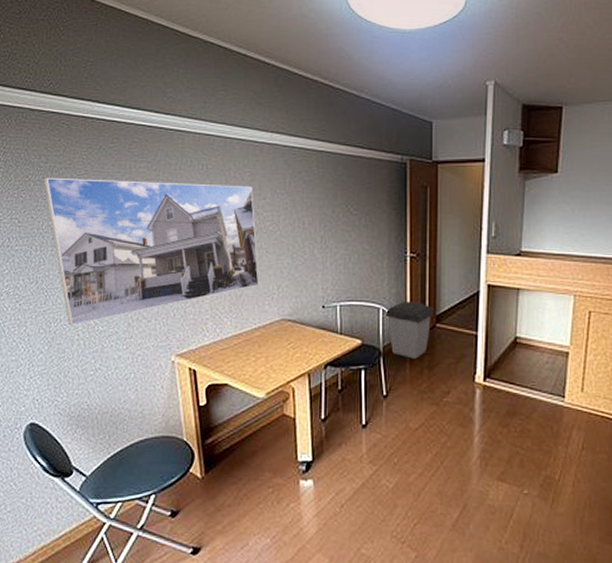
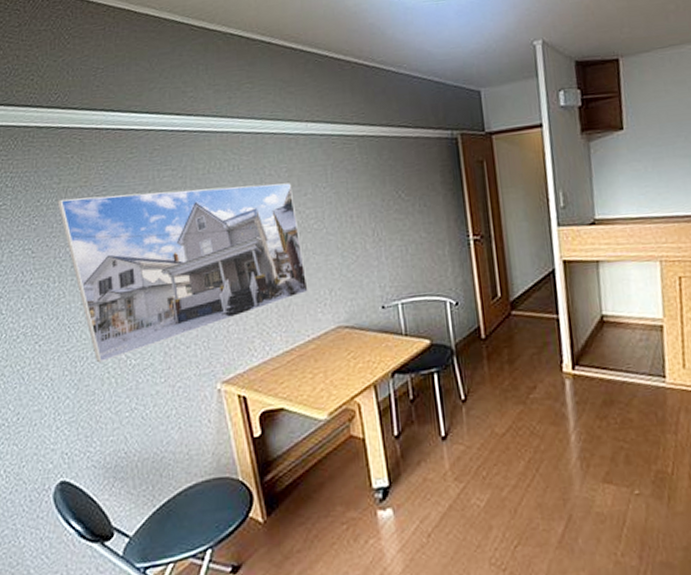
trash can: present [385,301,434,359] -> none [452,288,507,354]

